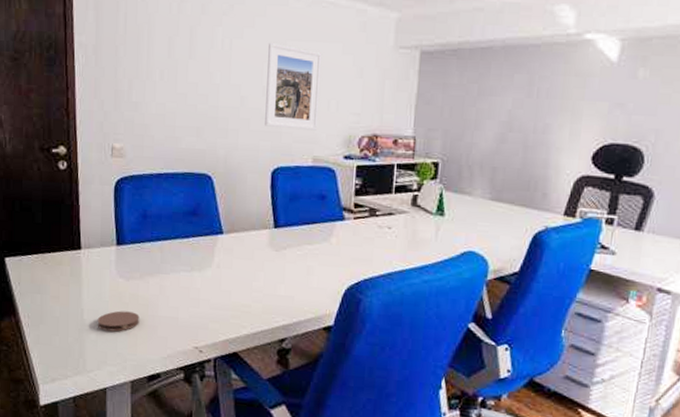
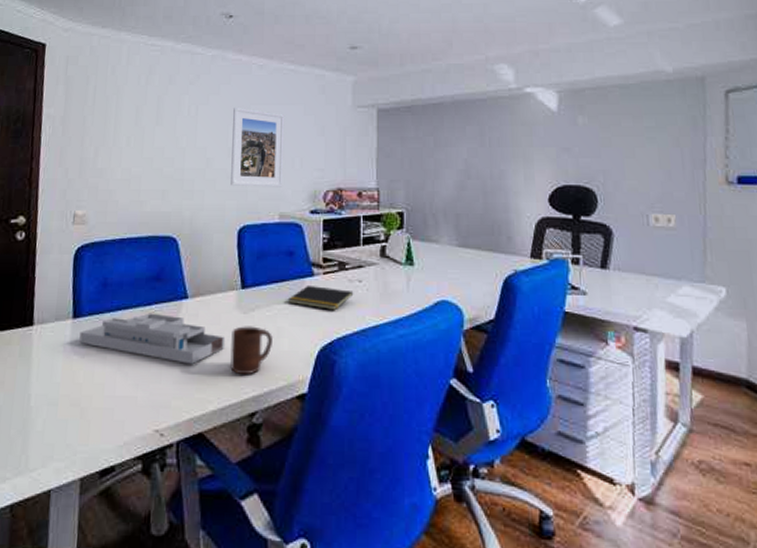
coaster: present [97,311,140,332] -> none [45,393,94,419]
desk organizer: none [123,245,259,293] -> present [79,313,226,364]
cup: none [262,262,304,306] -> present [230,326,274,374]
notepad: none [318,228,383,253] -> present [287,284,354,310]

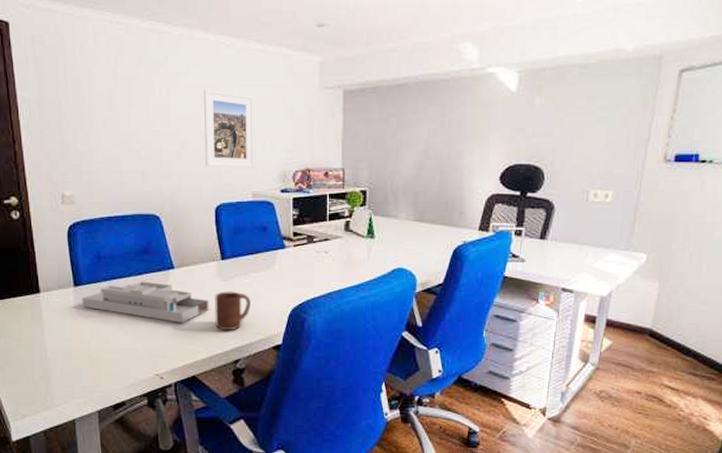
notepad: present [287,284,354,310] -> none [262,256,321,277]

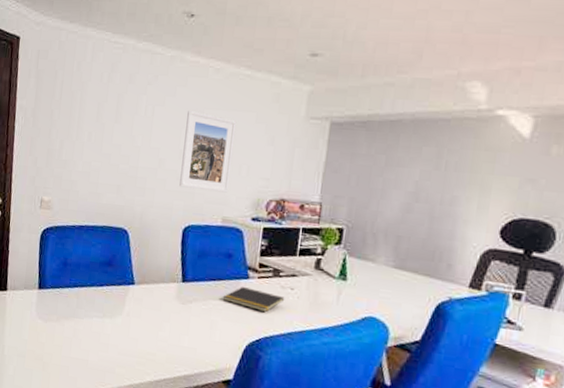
desk organizer: present [82,281,210,322] -> none [43,292,165,341]
cup: present [215,291,252,330] -> none [167,314,207,357]
notepad: none [262,256,321,277] -> present [222,286,285,312]

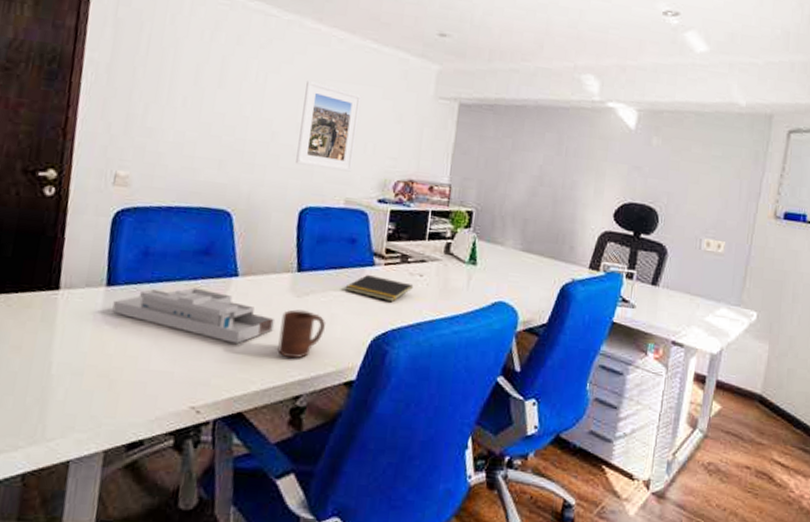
desk organizer: none [43,292,165,341] -> present [112,287,276,343]
cup: none [167,314,207,357] -> present [277,309,327,358]

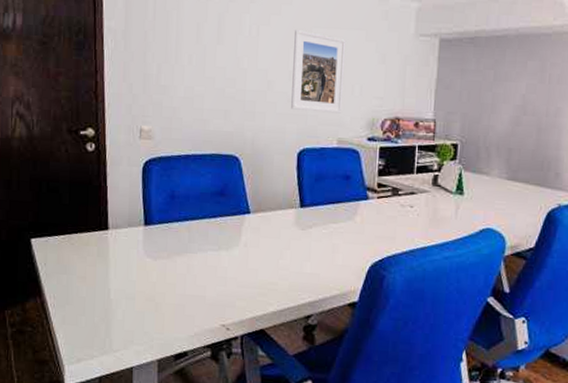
desk organizer: present [112,287,276,343] -> none [151,224,285,271]
cup: present [277,309,327,358] -> none [289,241,329,283]
notepad: present [344,274,414,301] -> none [343,207,405,231]

